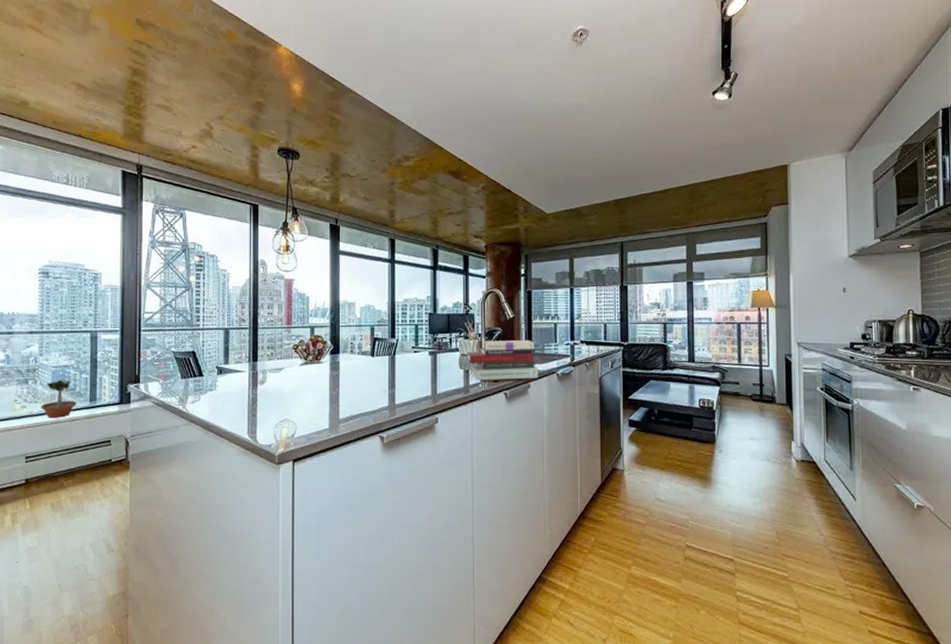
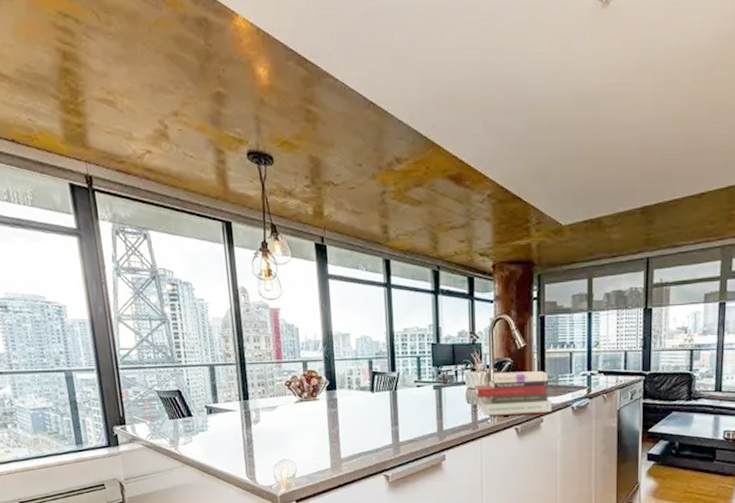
potted tree: present [40,376,77,418] -> none [24,419,63,462]

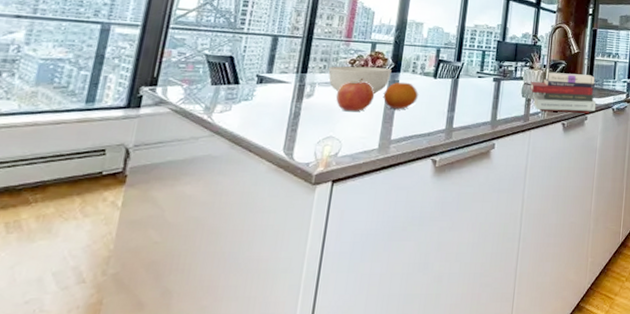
bowl: none [267,387,328,415] -> present [328,66,392,95]
fruit: none [280,399,317,433] -> present [335,78,375,111]
fruit: none [325,399,359,427] -> present [383,82,418,109]

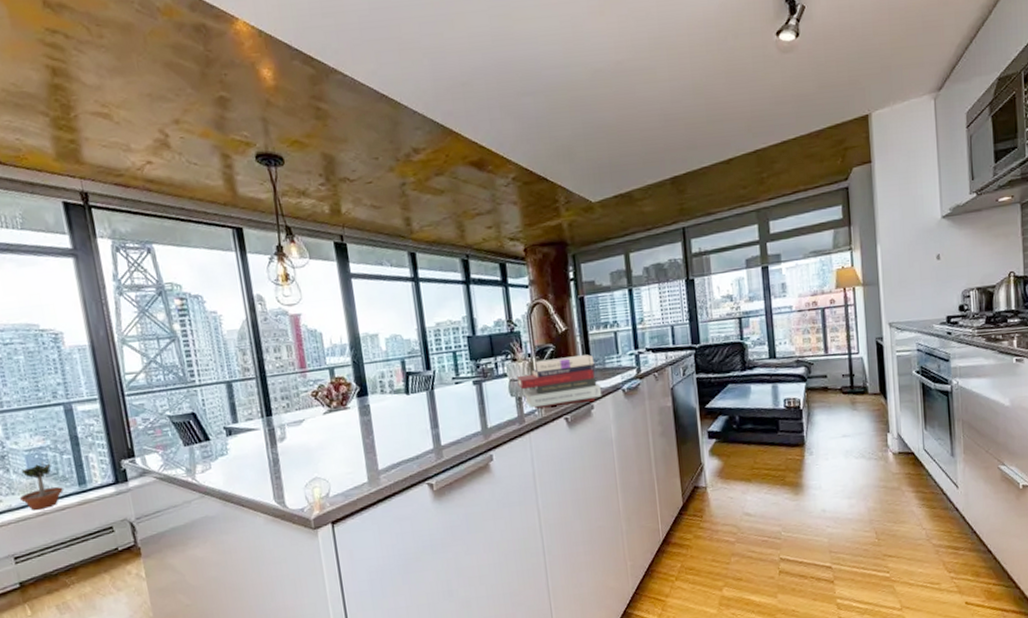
potted tree: none [13,71,67,120] -> present [19,458,64,510]
bowl: present [328,66,392,95] -> none [292,393,359,429]
fruit: present [335,78,375,111] -> none [308,409,349,448]
fruit: present [383,82,418,109] -> none [357,404,395,437]

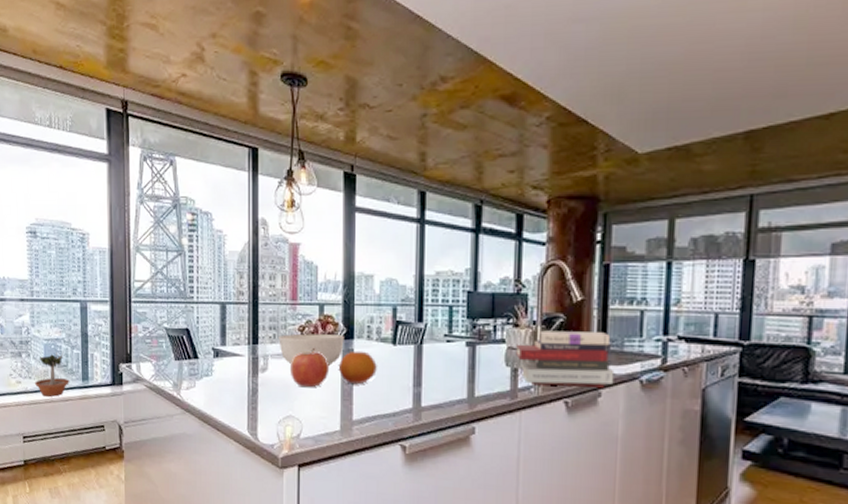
bowl: none [292,393,359,429] -> present [279,333,344,367]
fruit: none [308,409,349,448] -> present [289,347,330,387]
fruit: none [357,404,395,437] -> present [339,350,377,384]

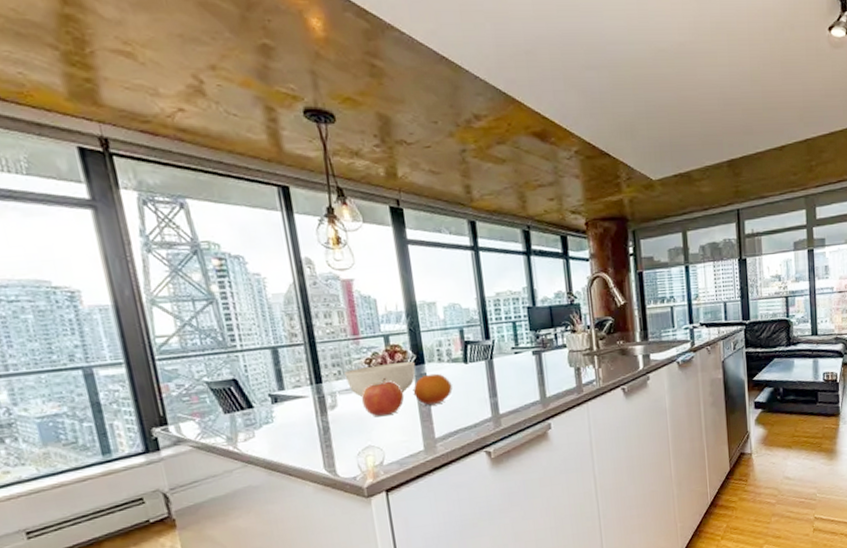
potted tree: present [34,351,69,397] -> none [30,426,84,482]
books: present [516,330,615,389] -> none [576,328,658,380]

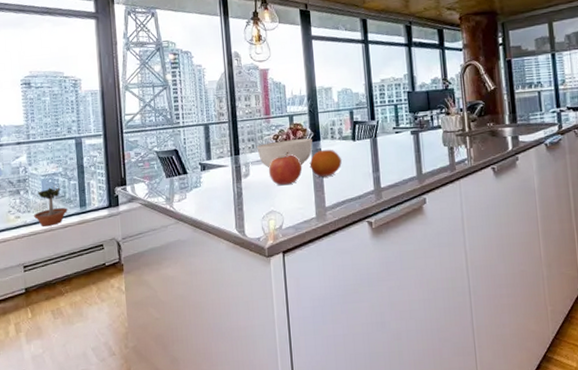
potted tree: none [30,426,84,482] -> present [33,183,68,226]

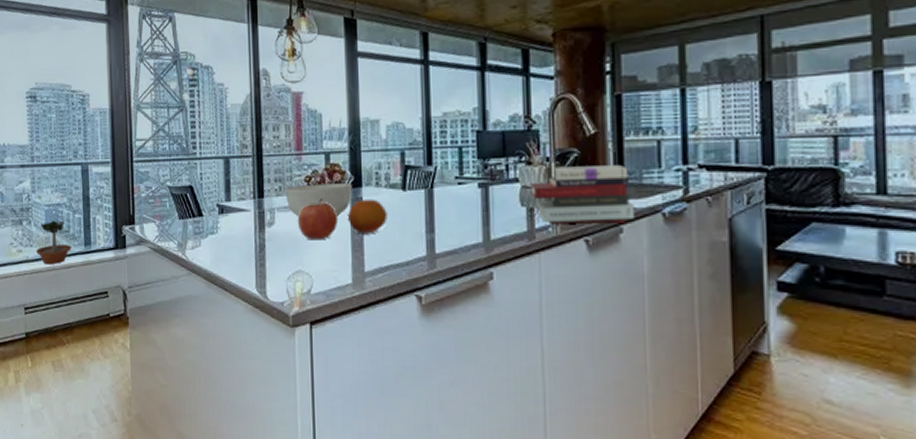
books: none [450,111,526,159] -> present [531,165,635,225]

